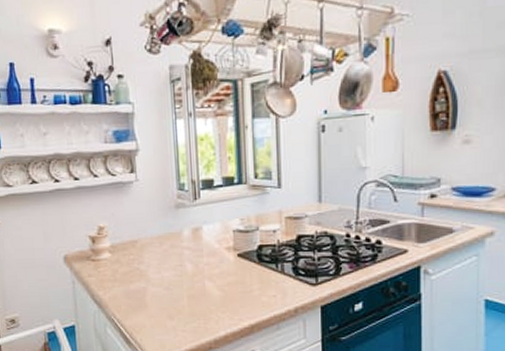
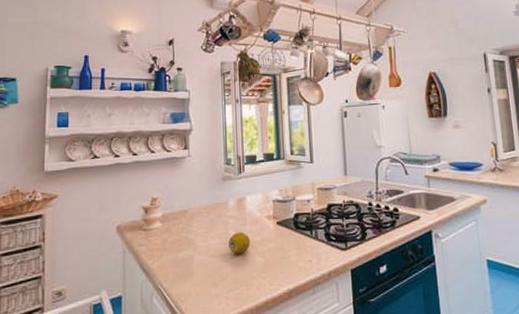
lemon: none [183,264,208,287] -> present [228,232,250,254]

